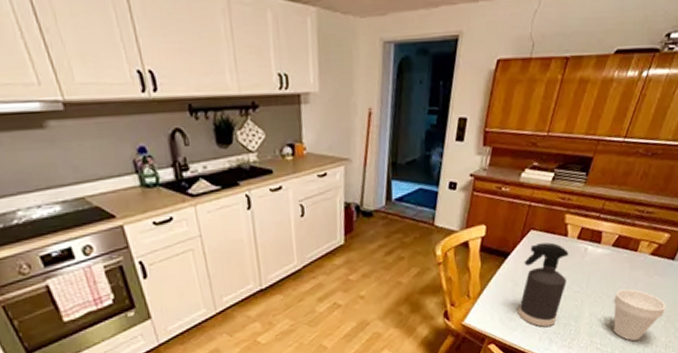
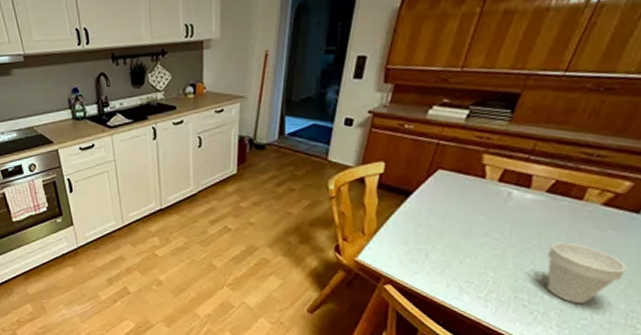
spray bottle: present [517,242,569,327] -> none [420,183,487,273]

